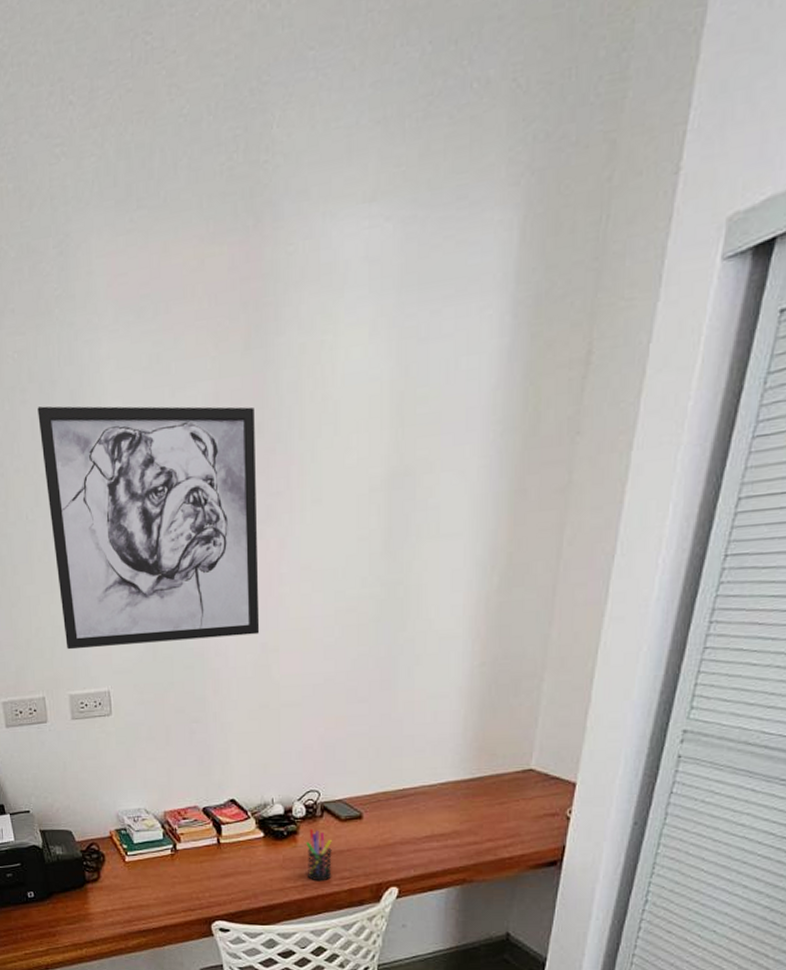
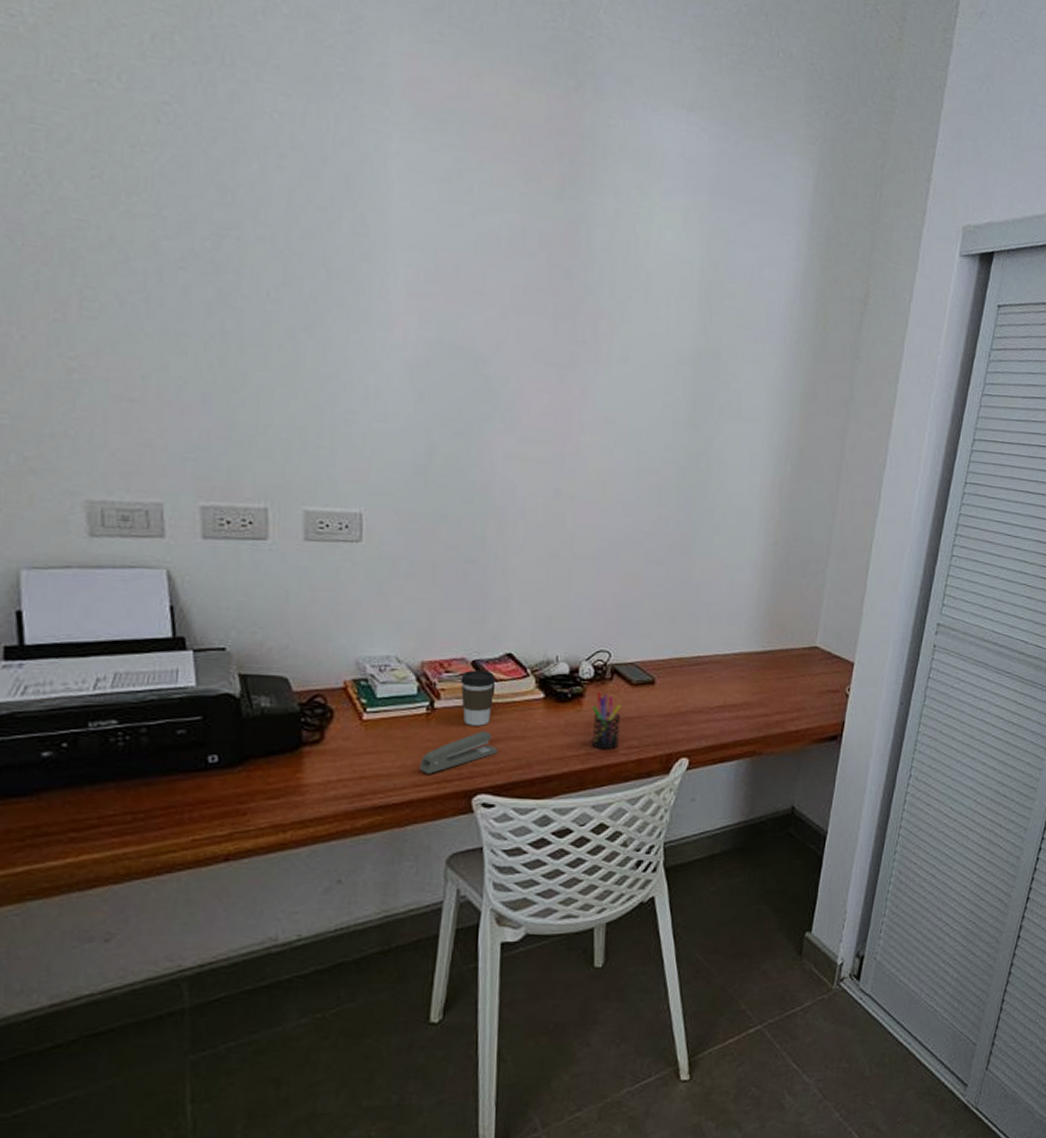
wall art: present [37,406,260,650] -> none [298,178,564,479]
stapler: none [170,867,228,904] -> present [419,730,497,774]
coffee cup: none [195,815,223,863] -> present [460,670,496,726]

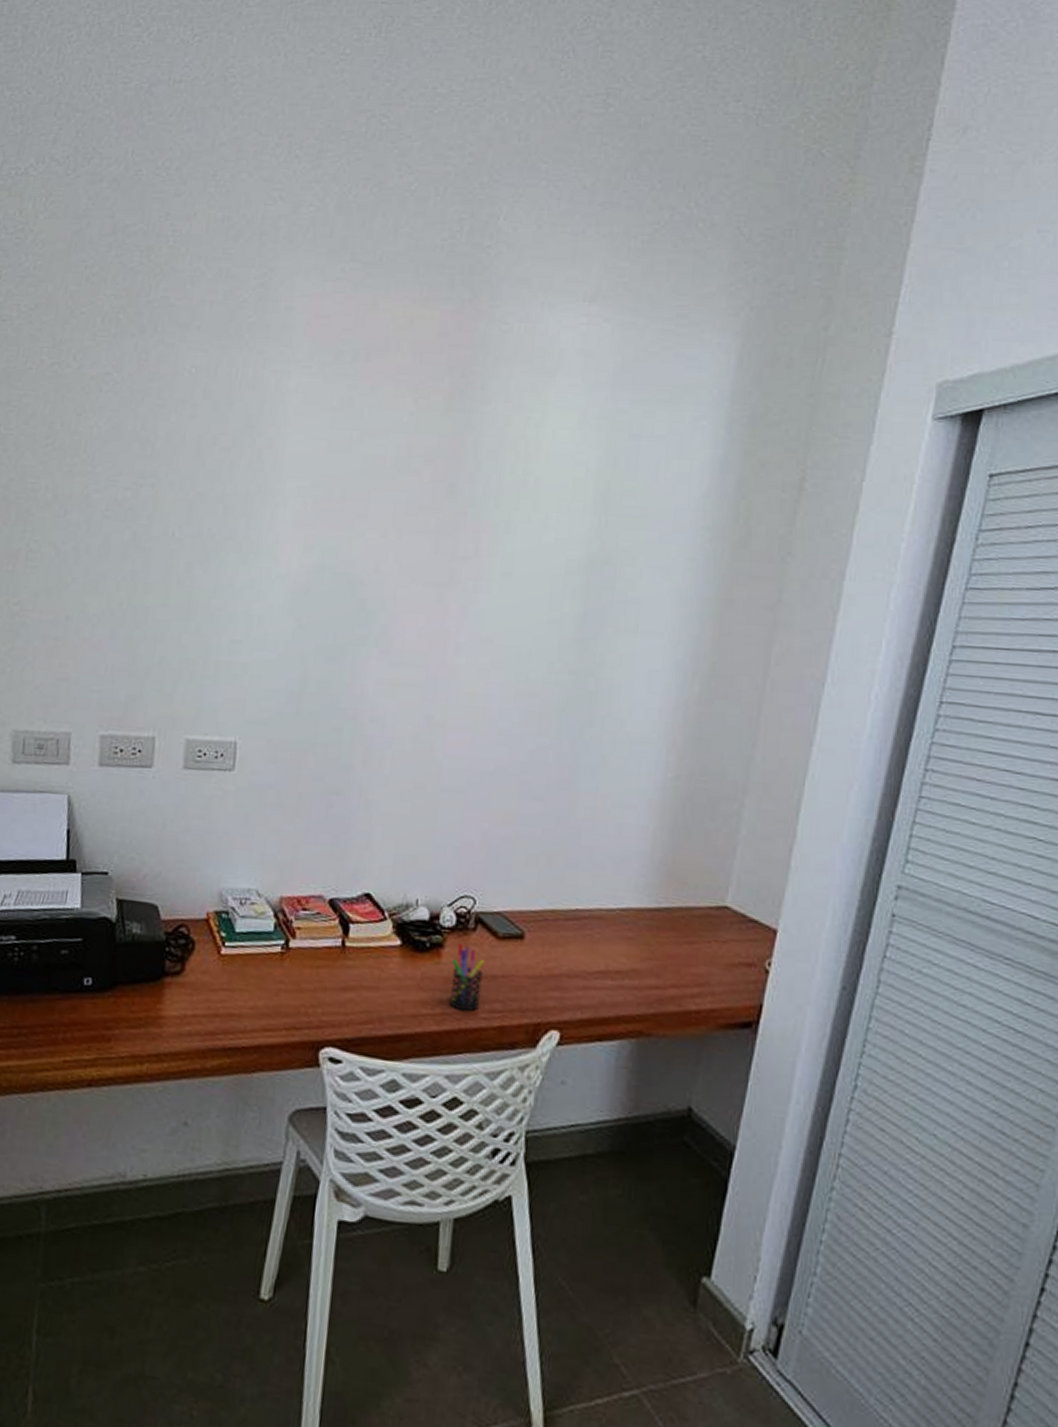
stapler: present [419,730,497,774] -> none [270,976,349,1019]
coffee cup: present [460,670,496,726] -> none [316,909,352,971]

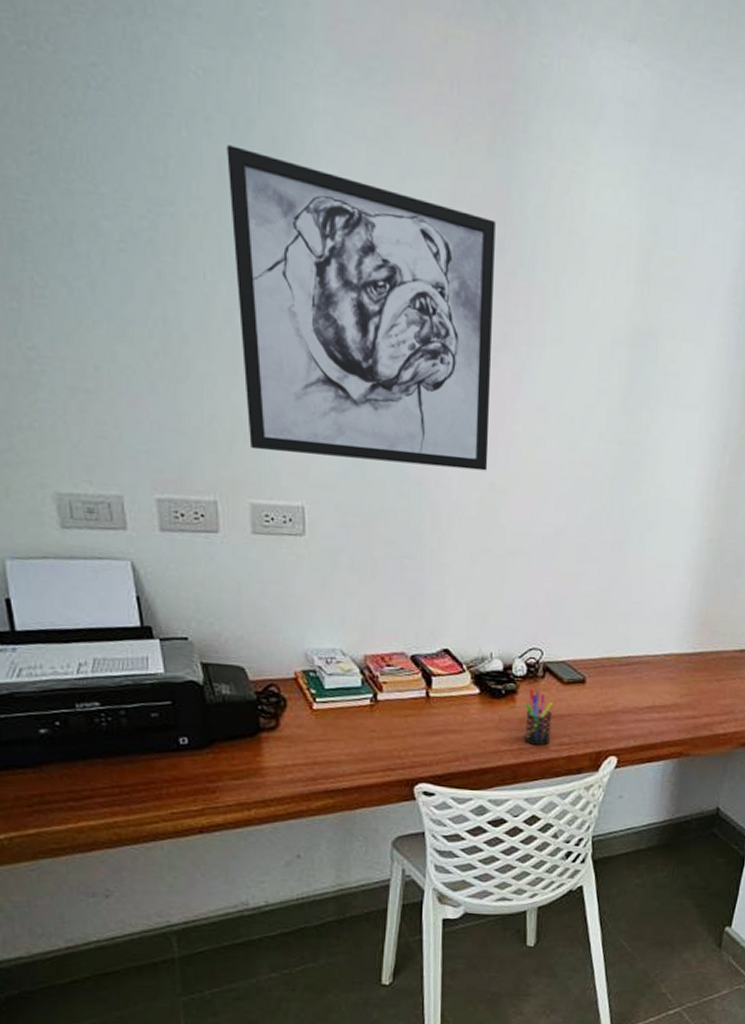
wall art: none [193,425,449,705] -> present [227,145,496,471]

